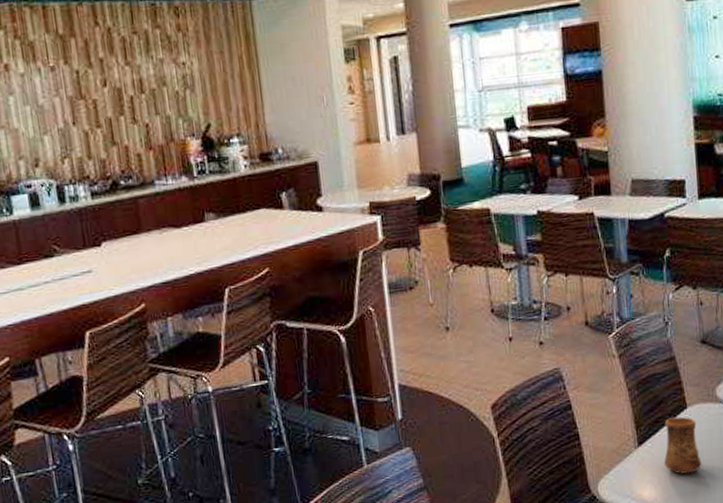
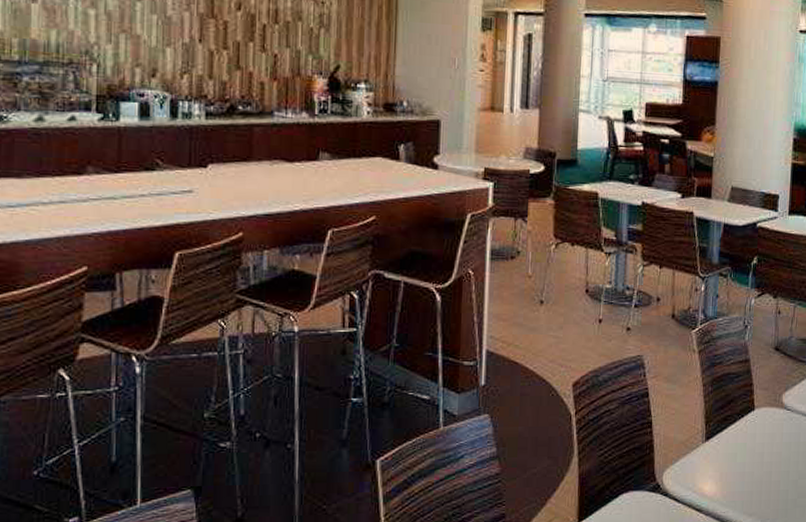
cup: present [663,416,702,474] -> none [727,417,762,474]

